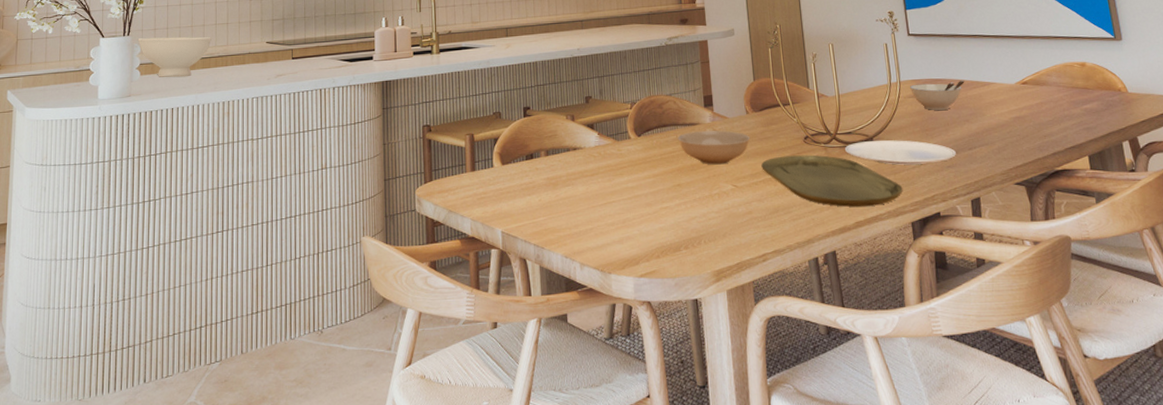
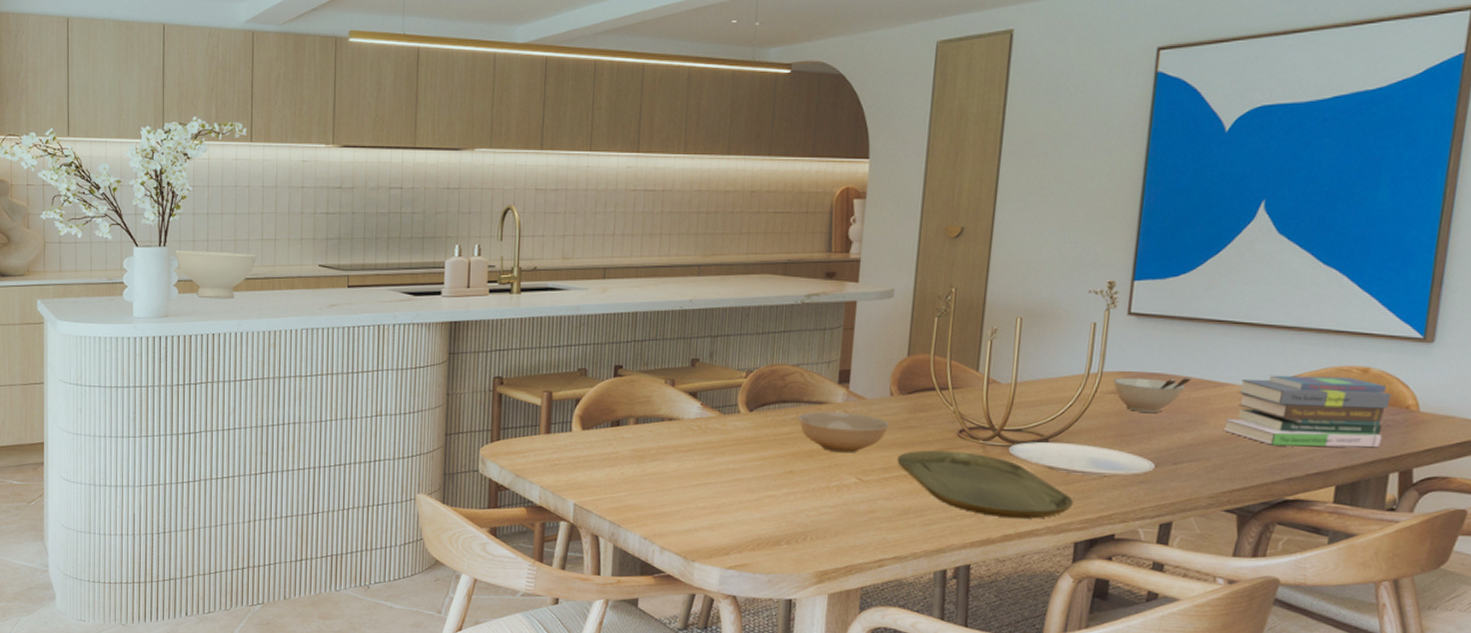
books: none [997,71,1110,128] -> present [1223,375,1392,448]

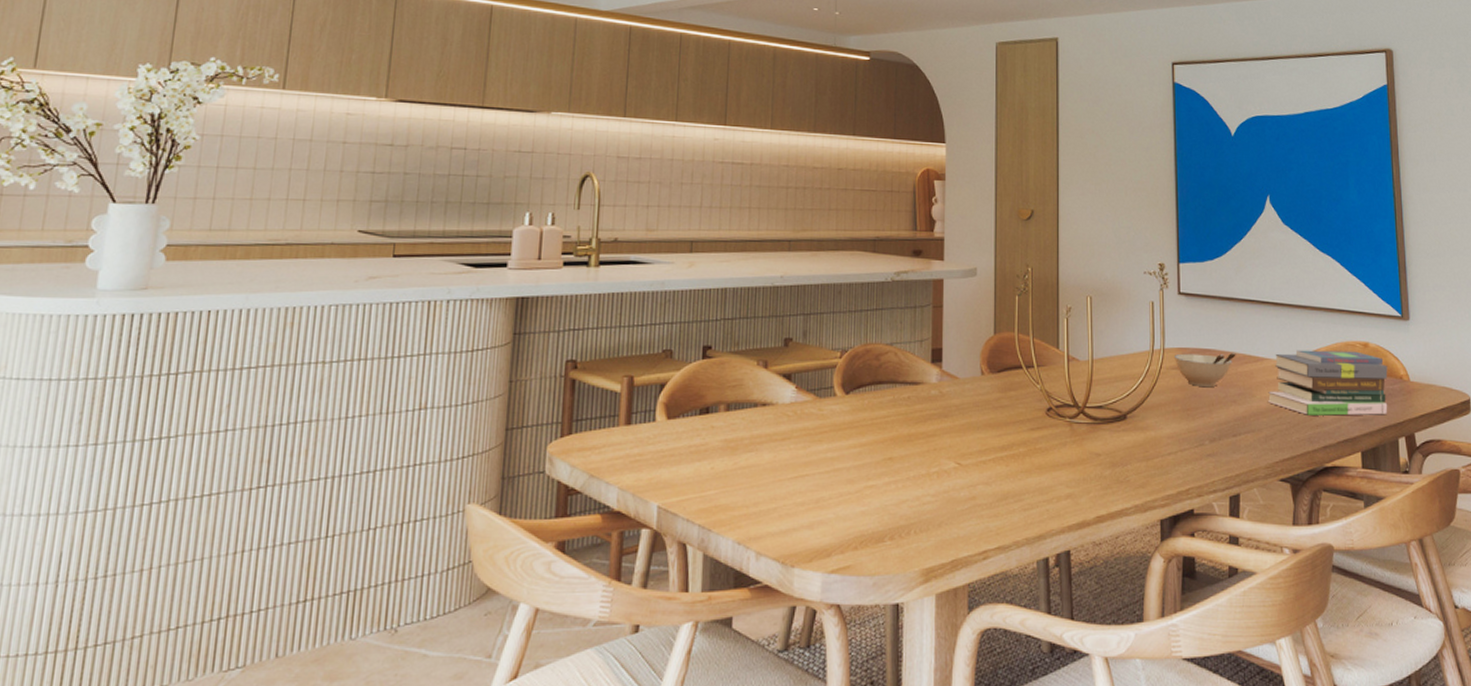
bowl: present [175,250,257,300] -> none [166,209,279,269]
bowl: present [798,411,890,453] -> none [895,393,983,436]
placemat: present [897,450,1074,519] -> none [993,430,1155,497]
plate: present [1009,442,1155,476] -> none [1094,417,1218,450]

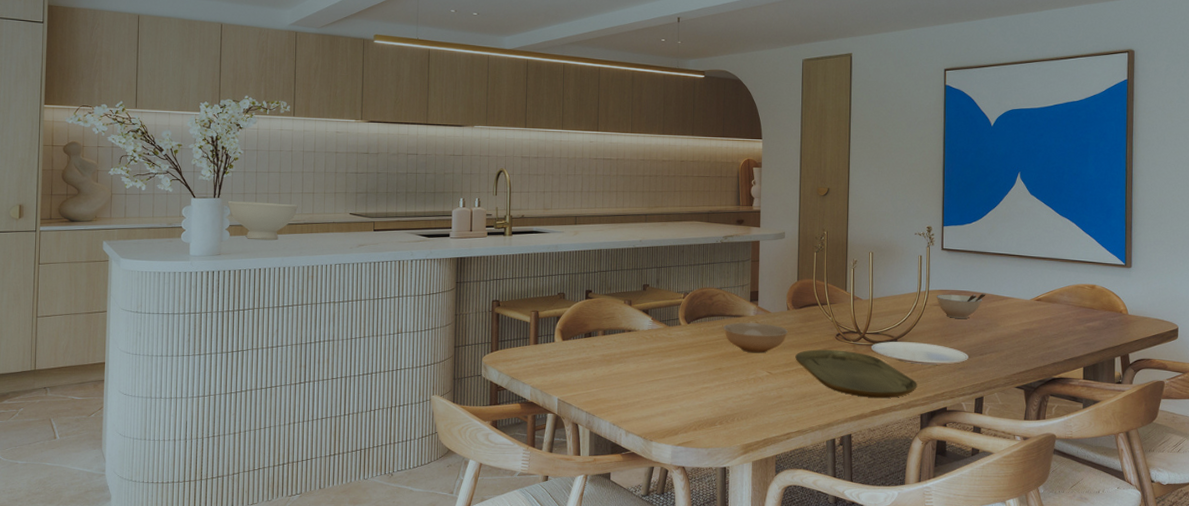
bowl: none [166,209,279,269] -> present [227,201,298,241]
bowl: none [895,393,983,436] -> present [723,323,789,353]
placemat: none [993,430,1155,497] -> present [795,349,917,398]
plate: none [1094,417,1218,450] -> present [871,341,968,365]
books: present [1268,350,1388,416] -> none [1010,291,1110,341]

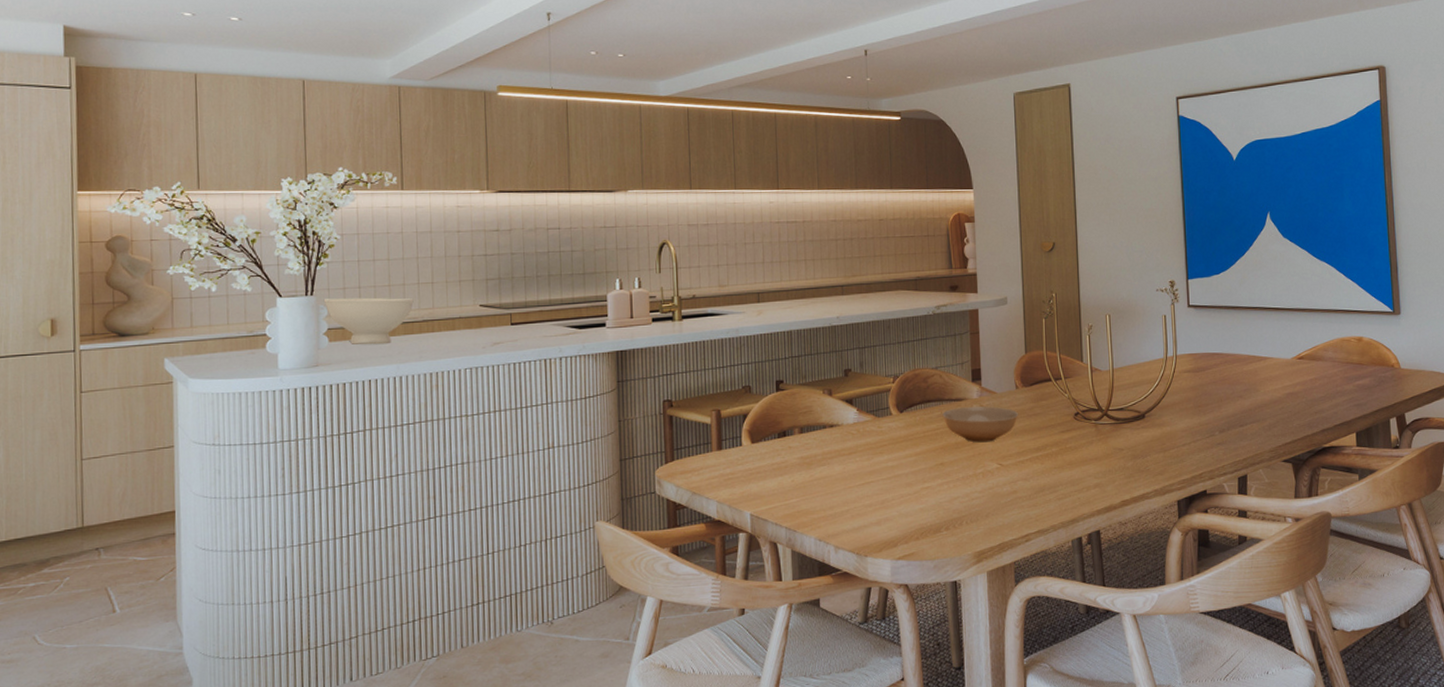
placemat: present [795,349,917,398] -> none [1029,432,1172,486]
plate: present [871,341,968,365] -> none [1116,416,1227,442]
bowl: present [936,293,986,319] -> none [1185,354,1242,387]

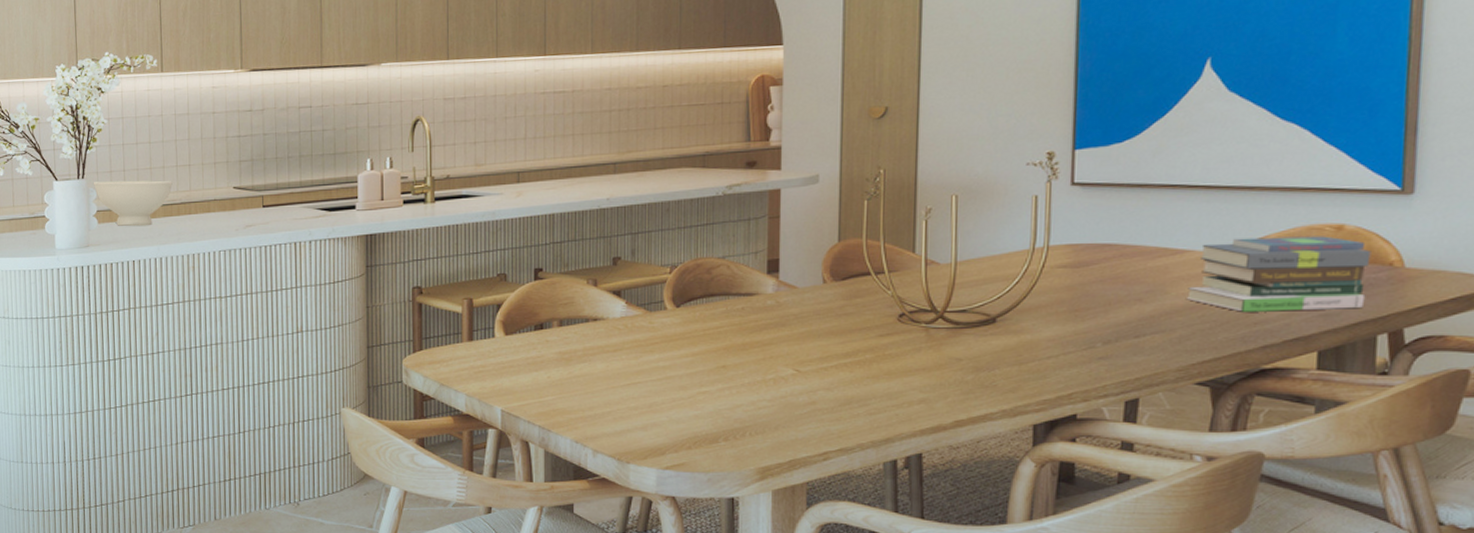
bowl: present [942,406,1019,443] -> none [728,303,825,344]
books: none [1271,345,1380,404] -> present [1187,236,1371,312]

